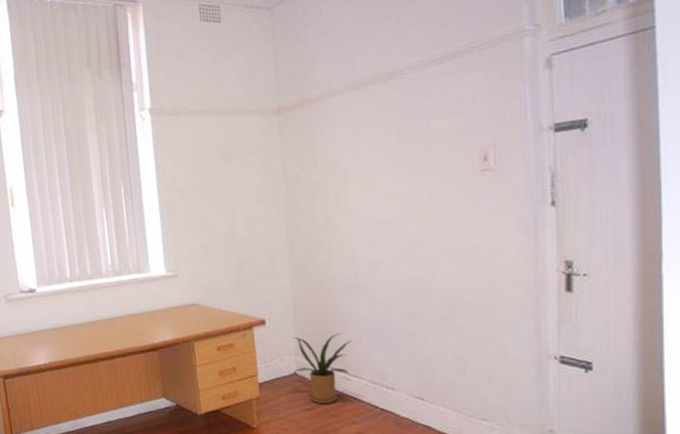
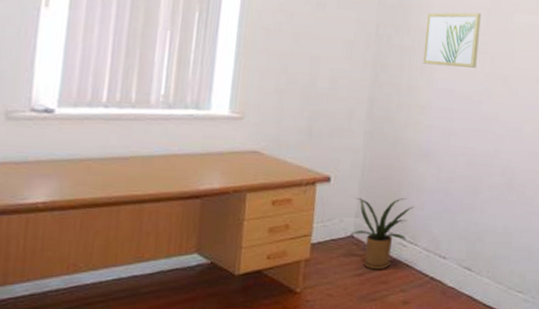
wall art: none [333,130,395,195] -> present [423,12,482,68]

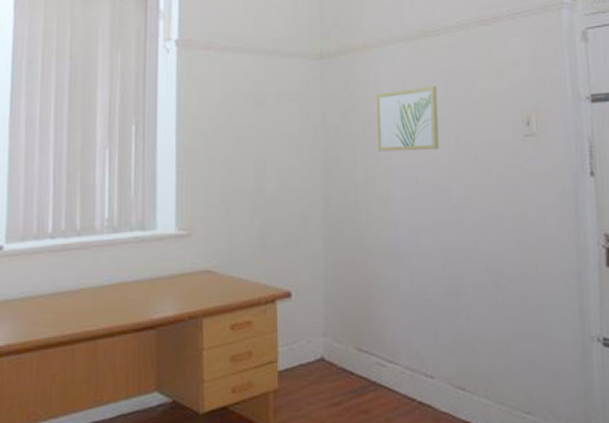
house plant: present [351,197,415,270] -> none [321,309,389,398]

